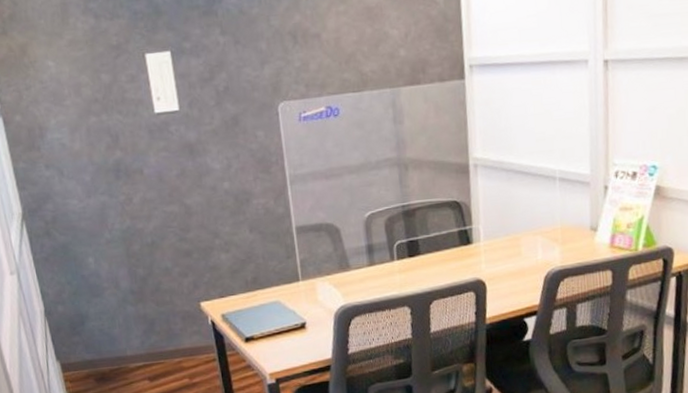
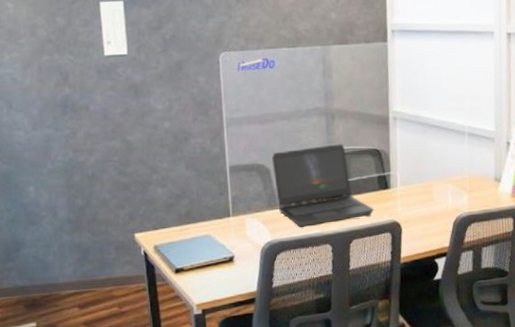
laptop computer: none [341,197,455,289] -> present [272,144,373,227]

